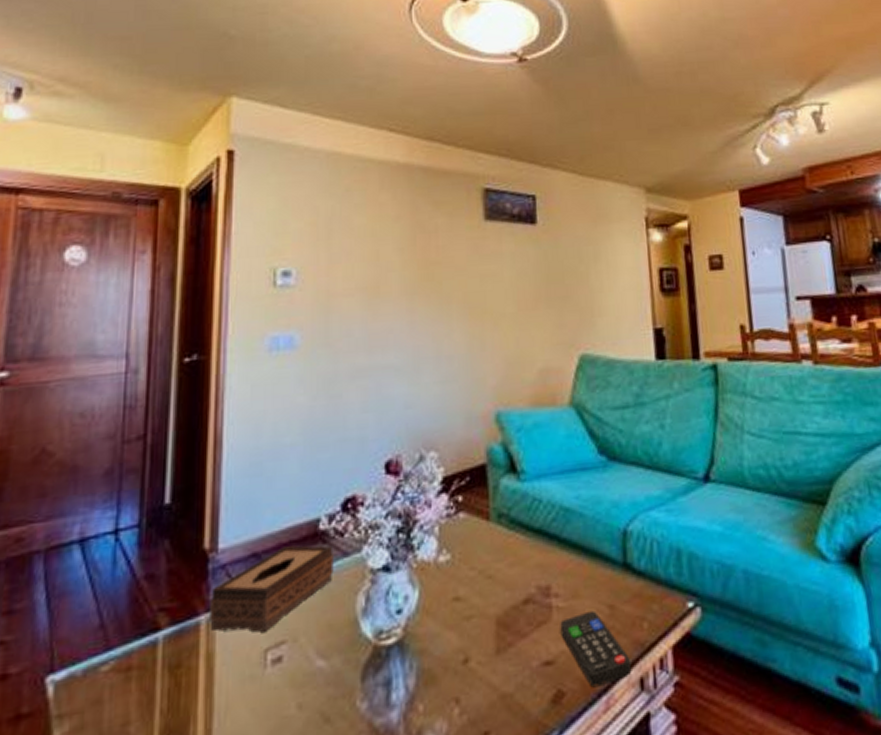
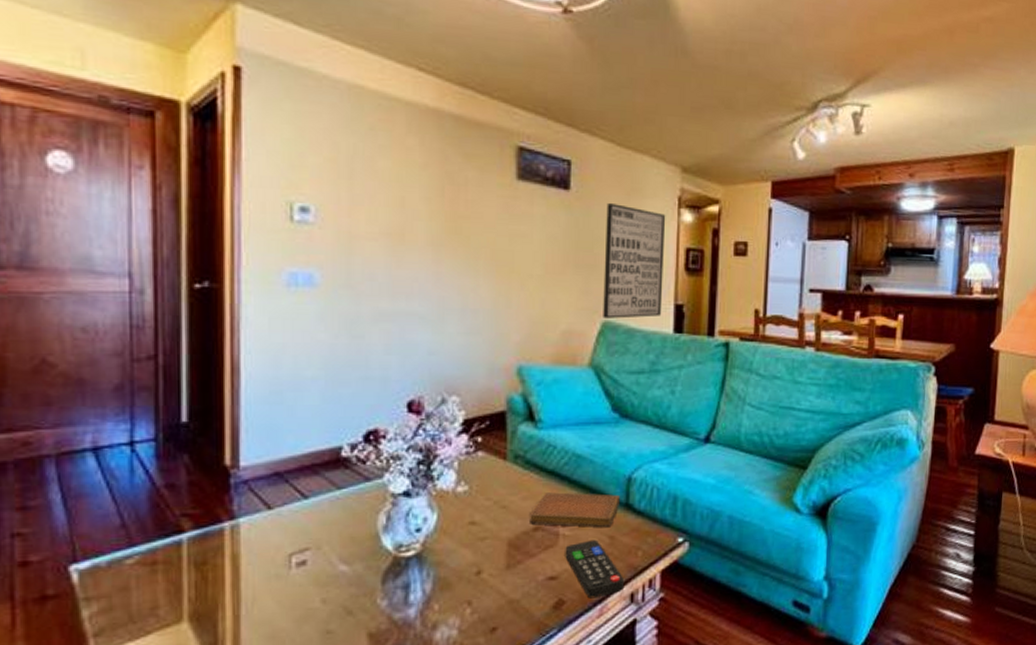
tissue box: present [210,545,334,633] -> none [233,469,356,540]
notebook: none [518,553,618,596] -> present [530,492,621,527]
wall art: none [574,232,641,351] -> present [603,203,666,319]

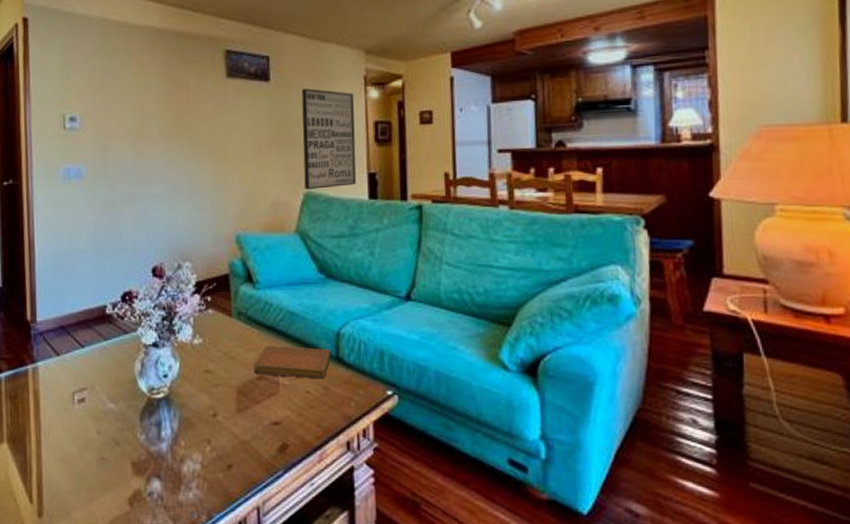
remote control: present [565,539,625,599] -> none [285,389,341,444]

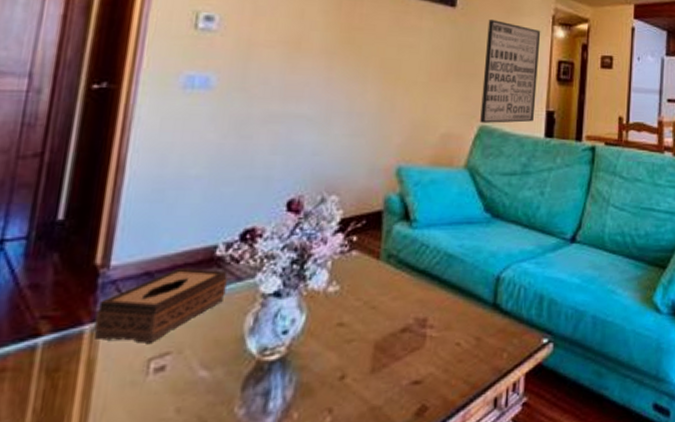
tissue box: none [34,323,118,381] -> present [94,268,227,344]
notebook: present [254,345,332,378] -> none [398,292,489,328]

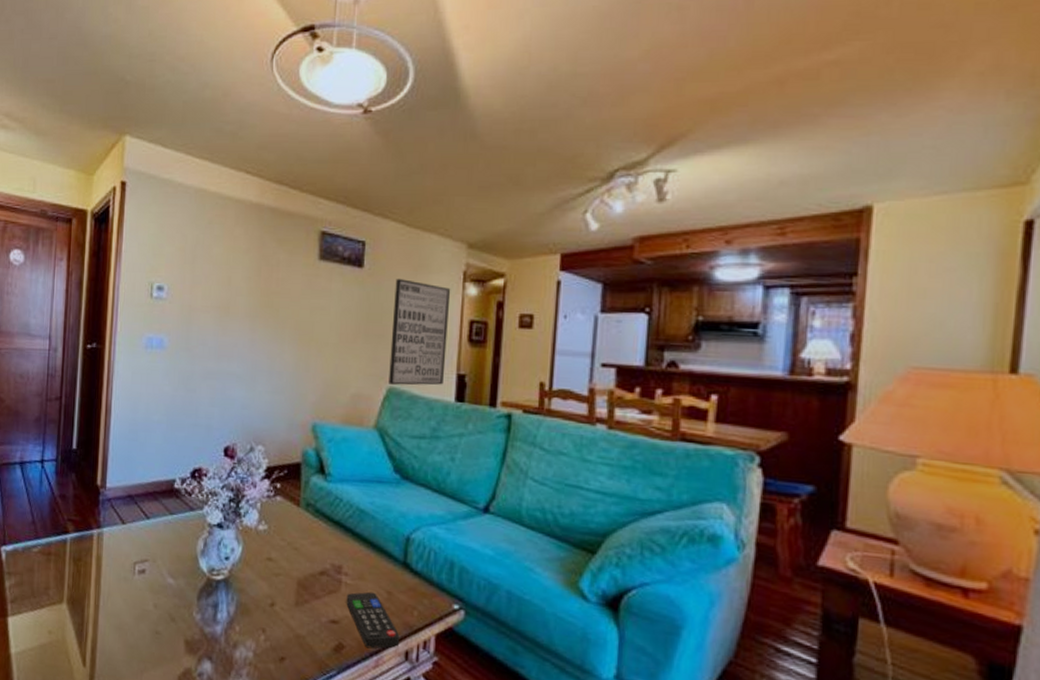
tissue box: present [94,268,227,344] -> none [99,495,183,551]
remote control: none [431,341,489,404] -> present [346,591,400,649]

